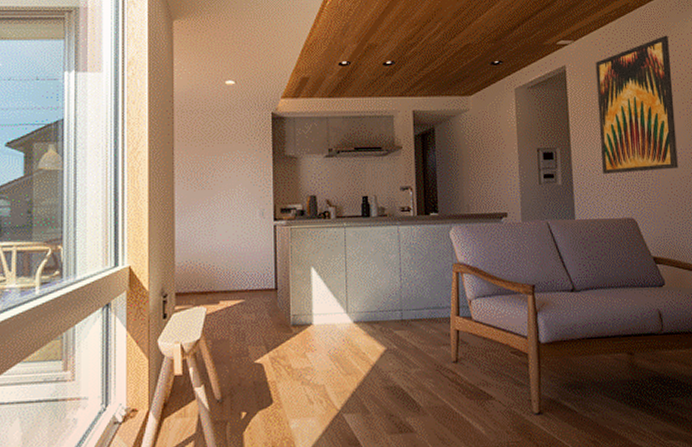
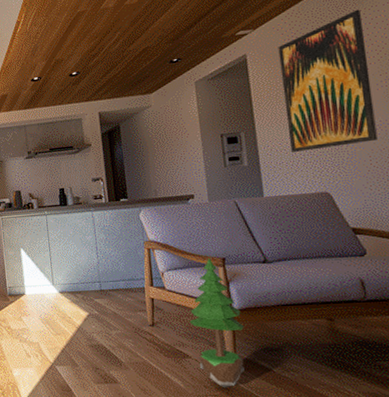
potted tree: none [495,284,549,433] -> present [189,257,245,388]

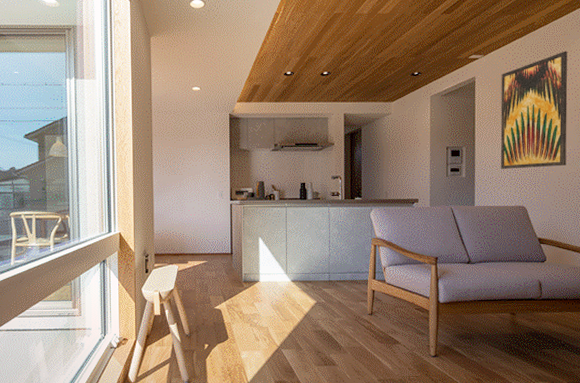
potted tree: present [189,257,245,388] -> none [402,256,446,371]

